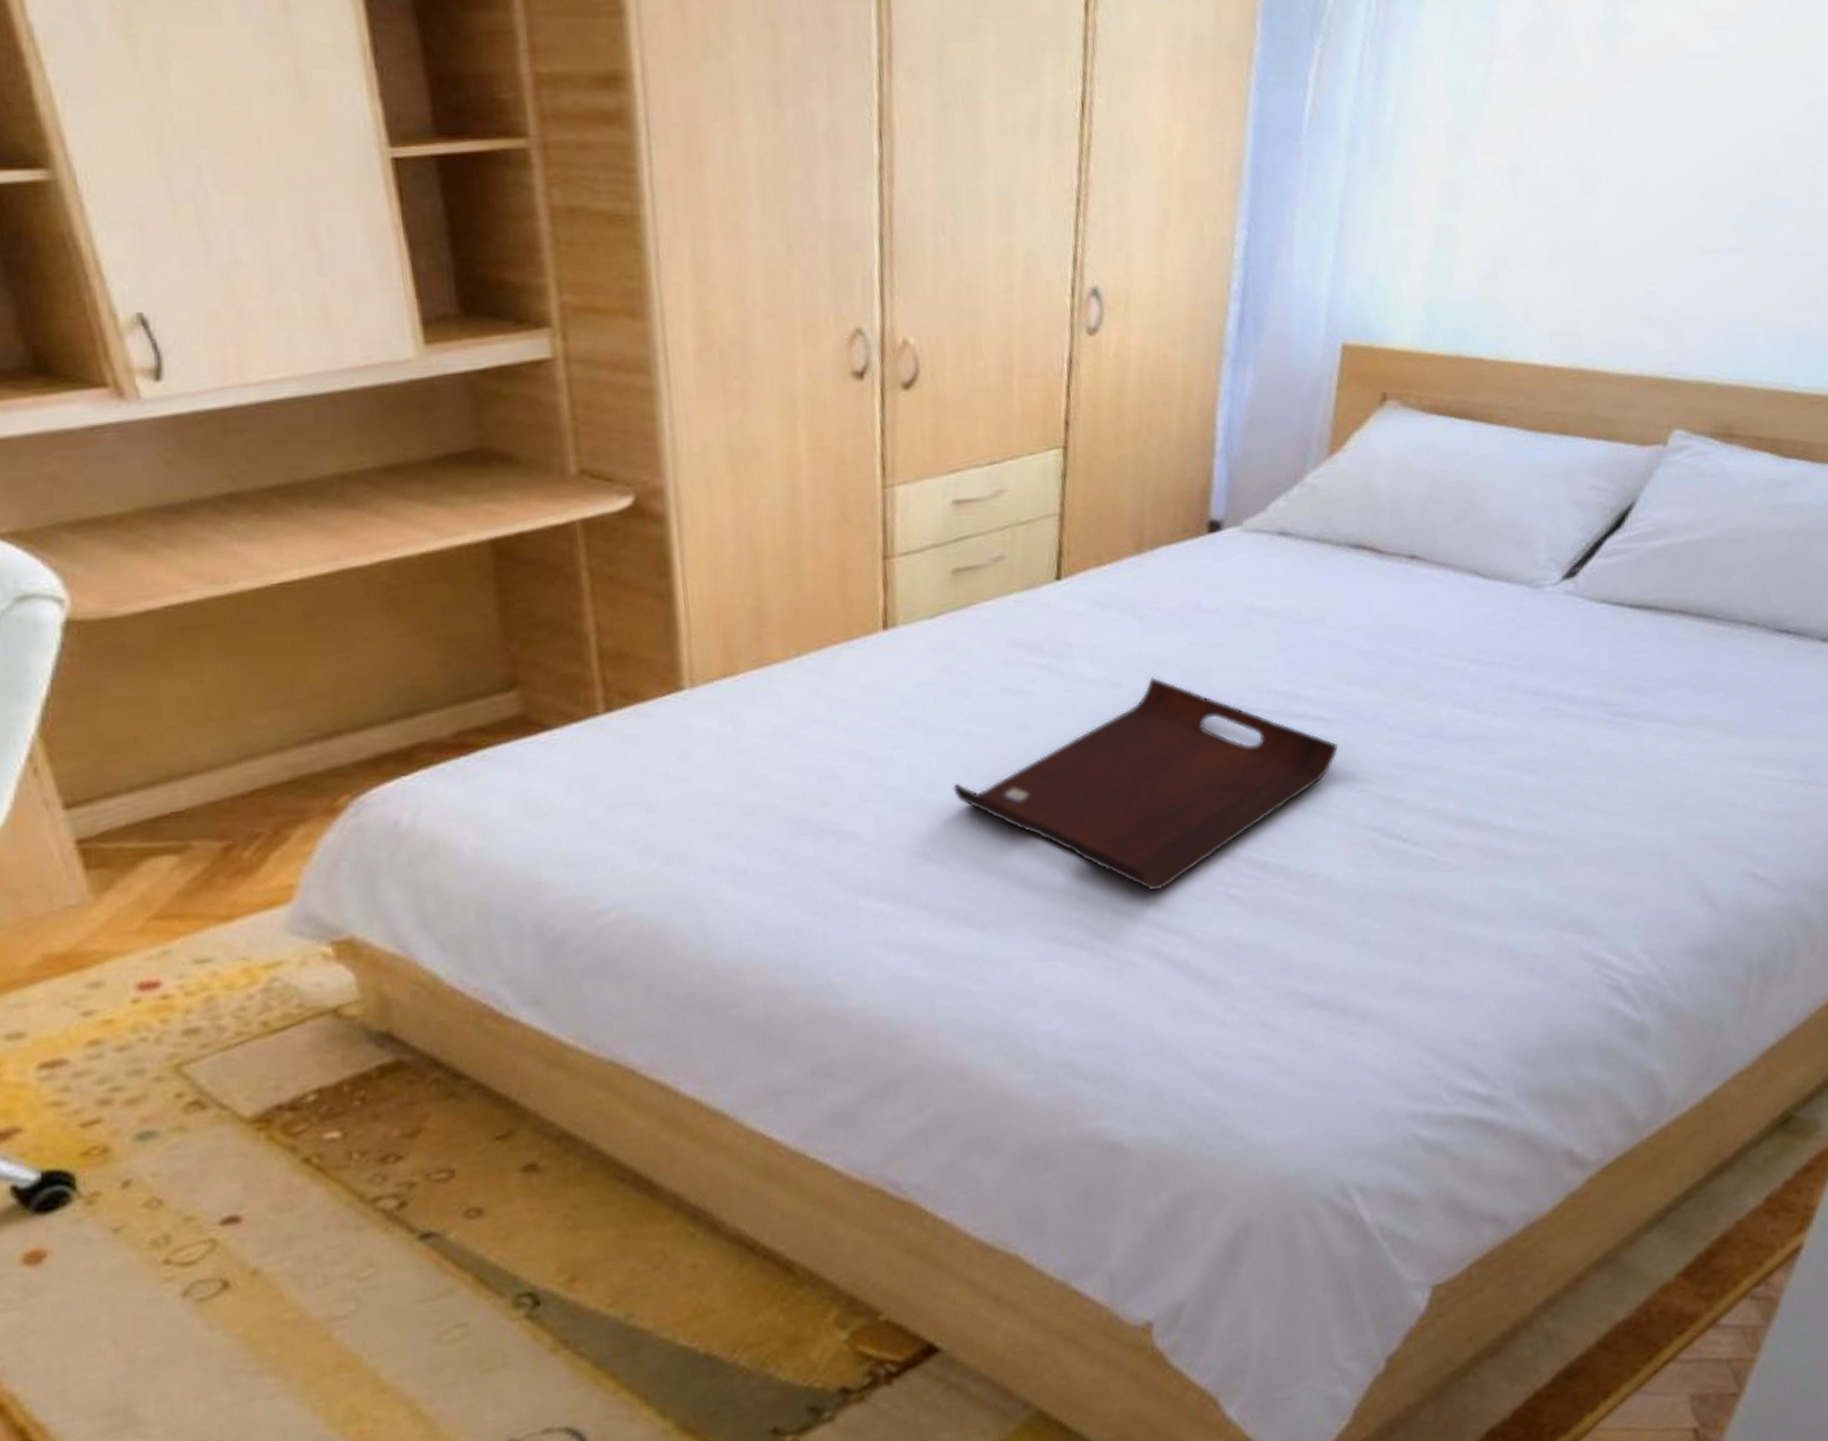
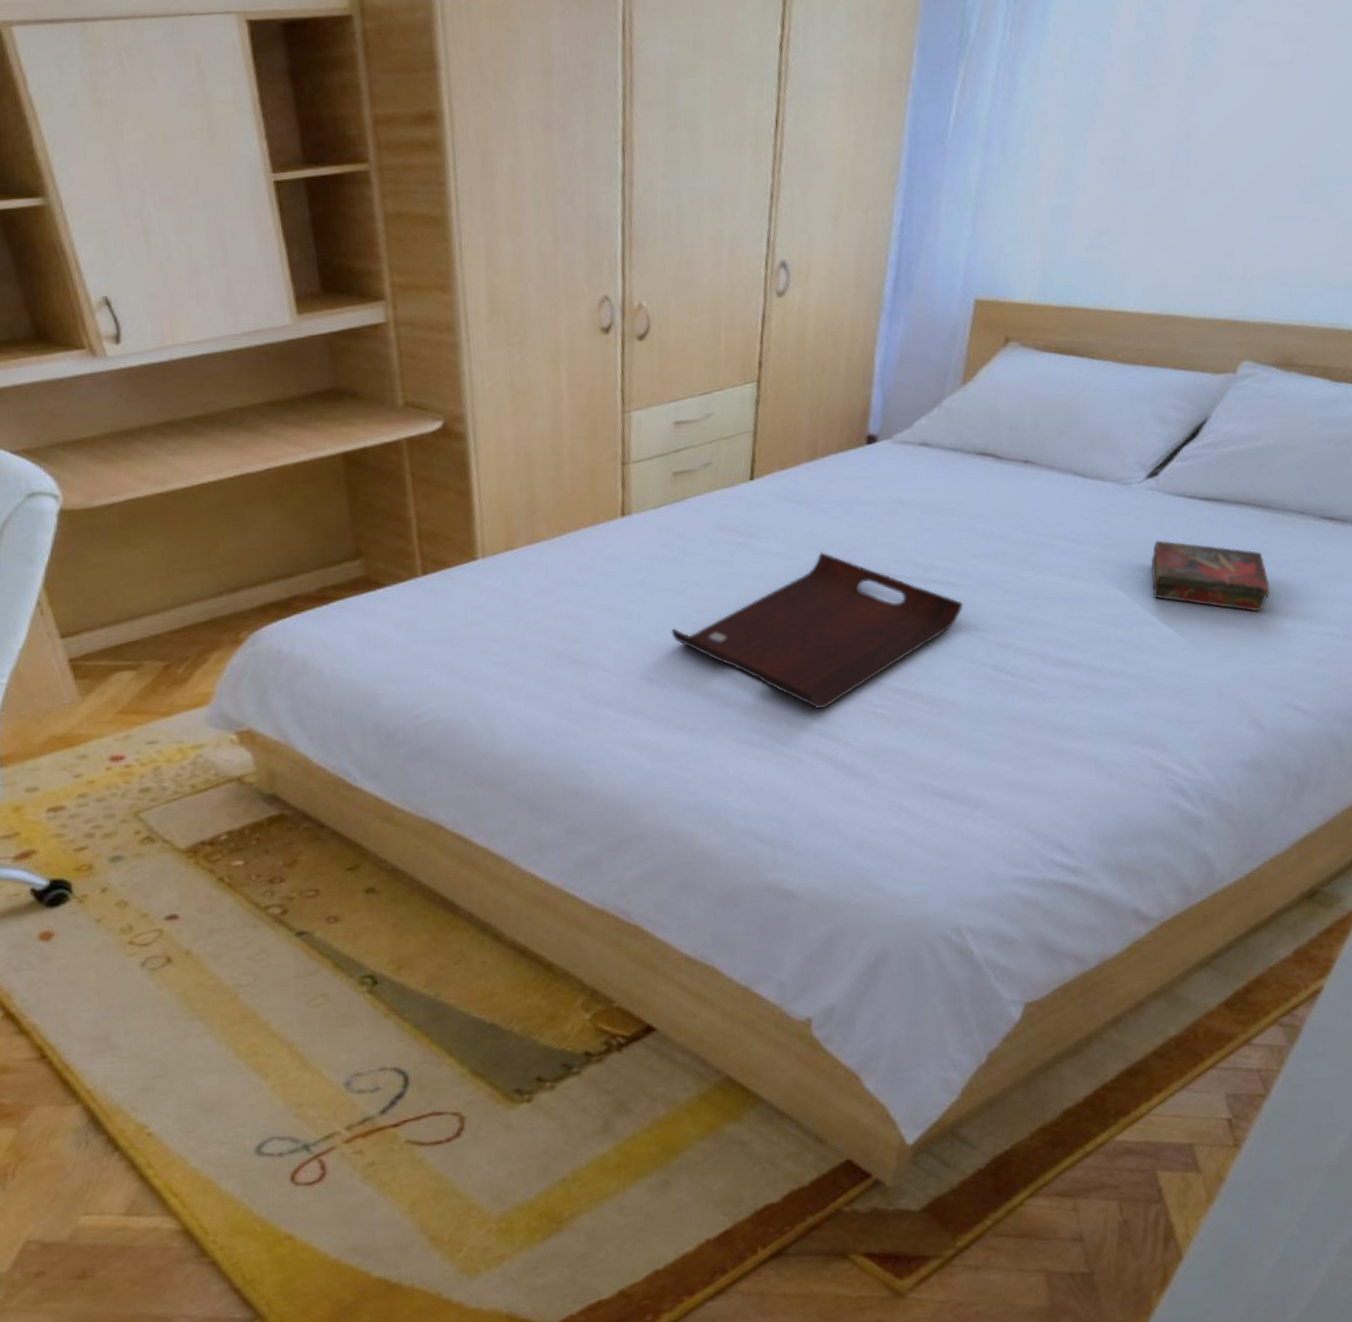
book: none [1571,660,1719,754] -> present [1150,540,1271,613]

